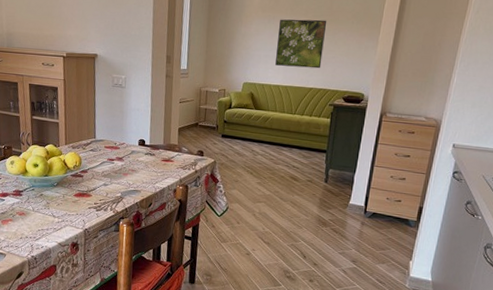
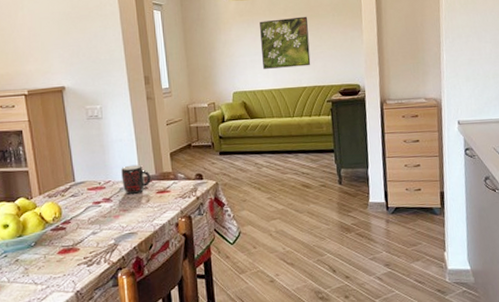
mug: none [134,132,159,158] -> present [121,164,151,194]

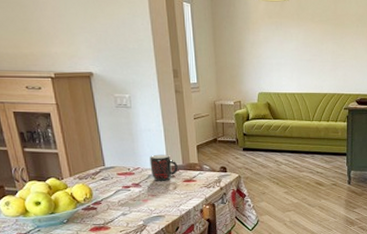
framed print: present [260,16,311,69] -> none [287,24,334,74]

